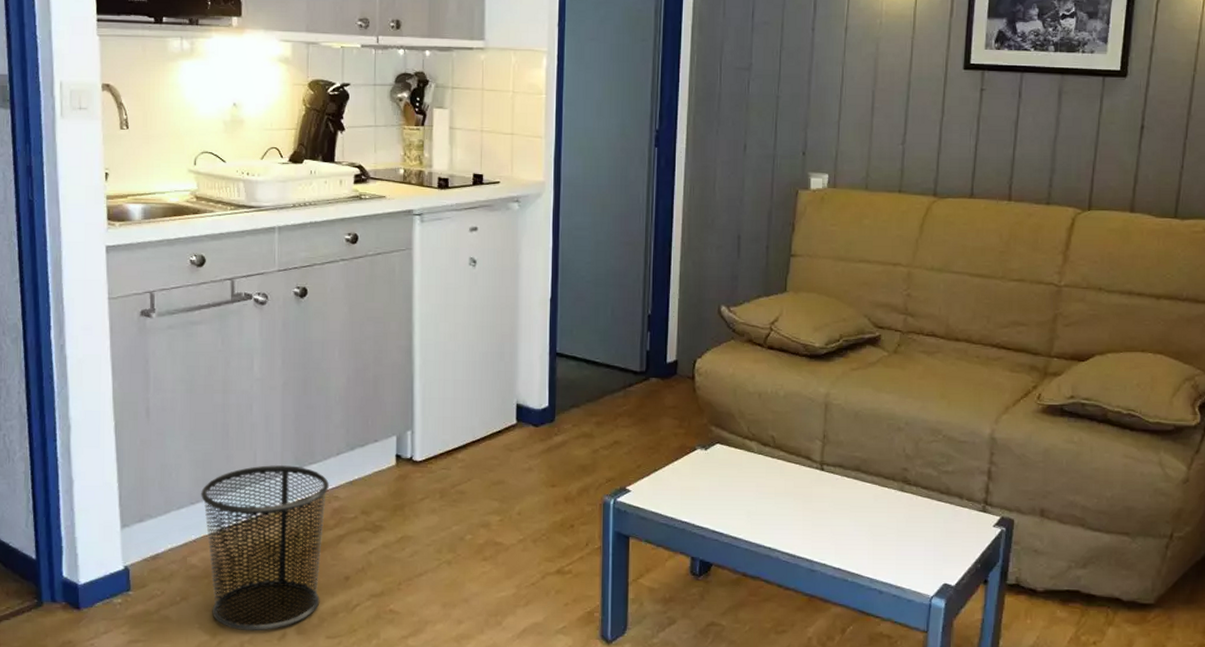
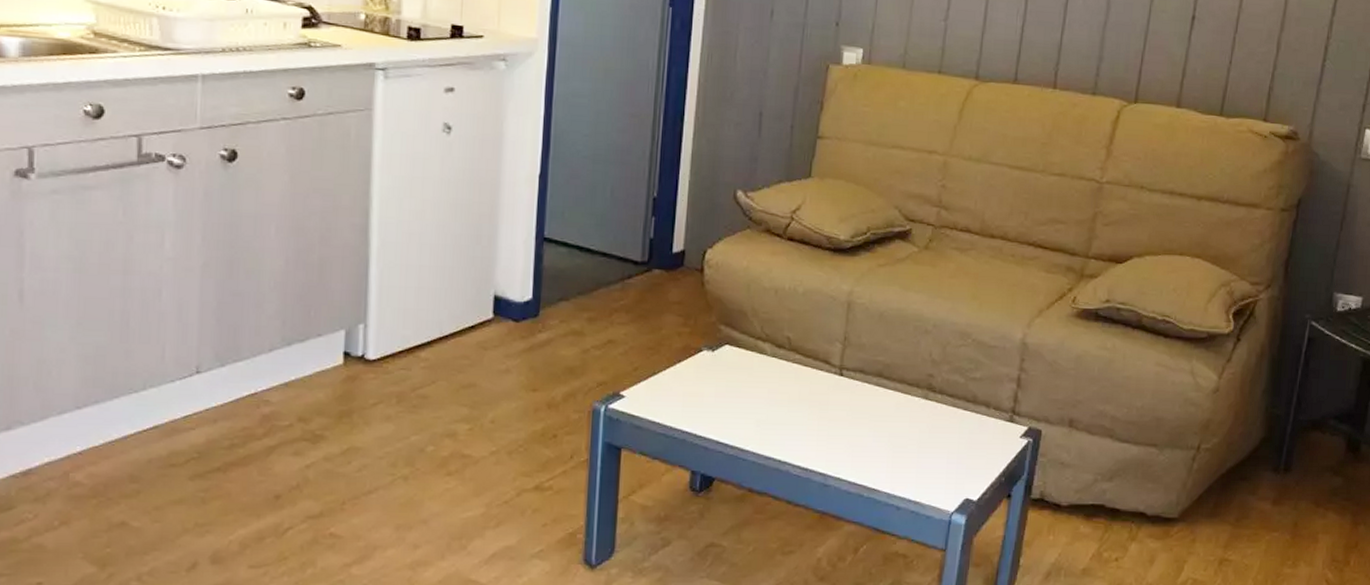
waste bin: present [201,465,329,631] -> none [90,362,258,561]

